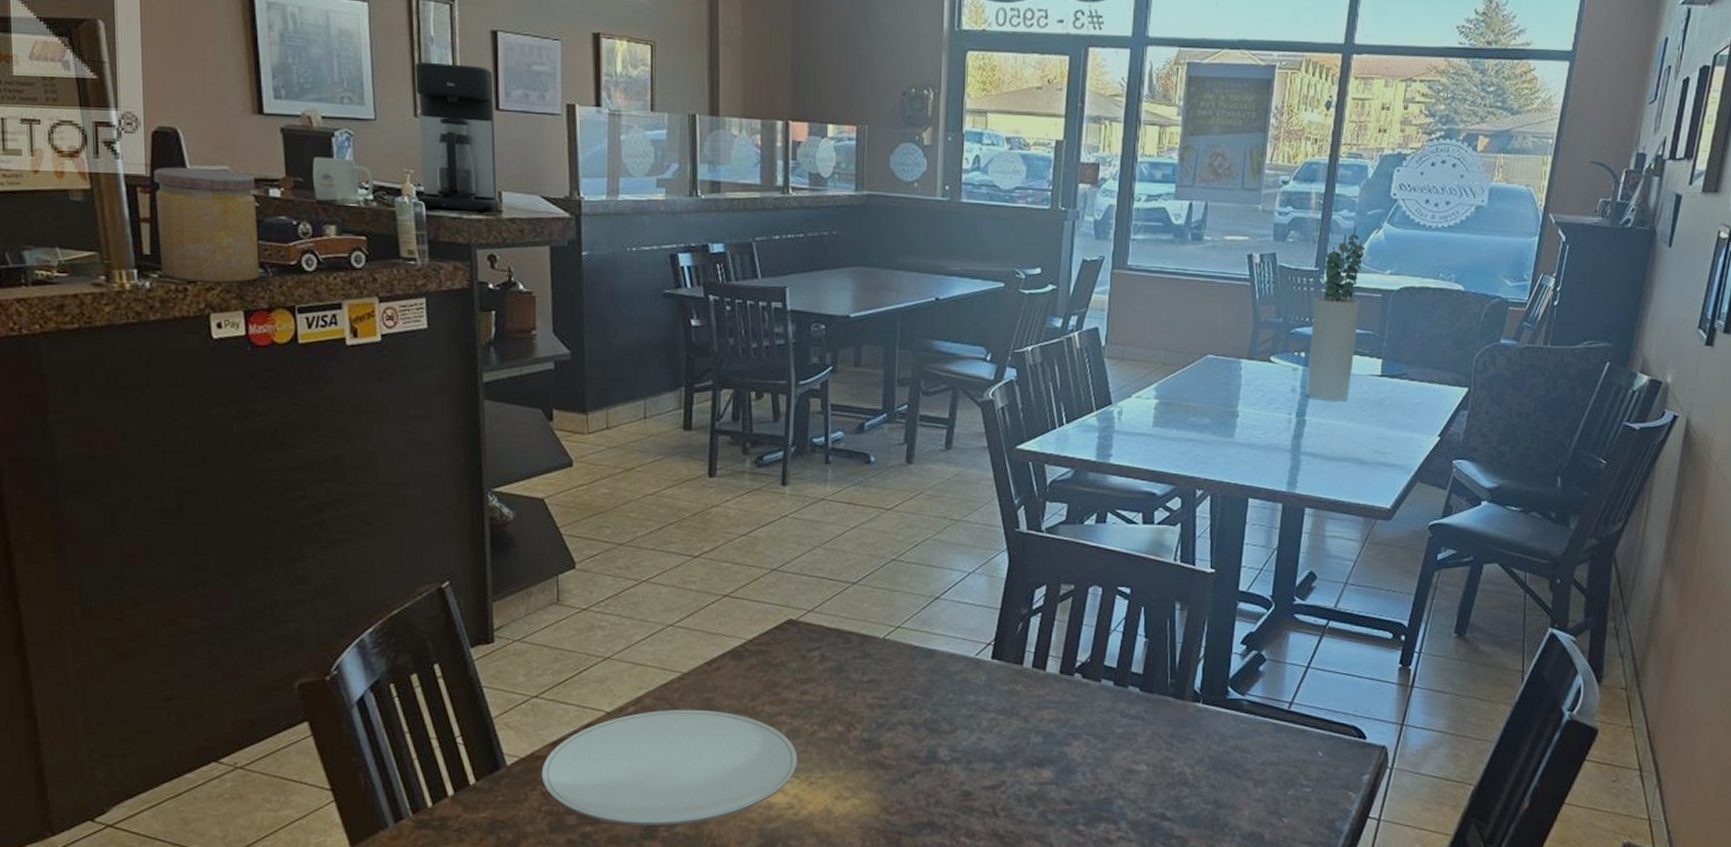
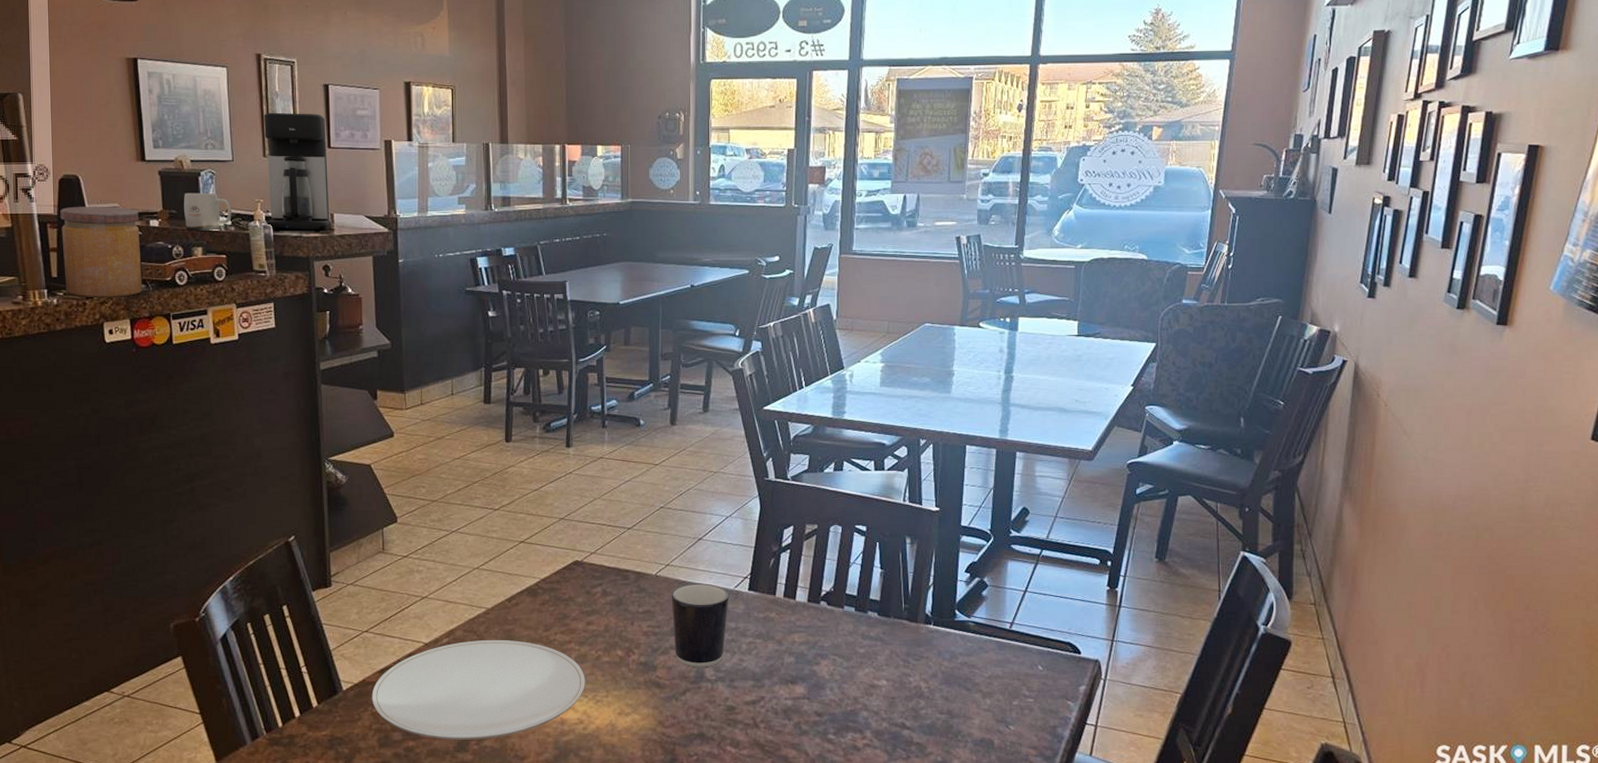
mug: none [901,649,968,747] -> present [671,583,729,668]
vase: present [1305,226,1366,402] -> none [1012,209,1059,360]

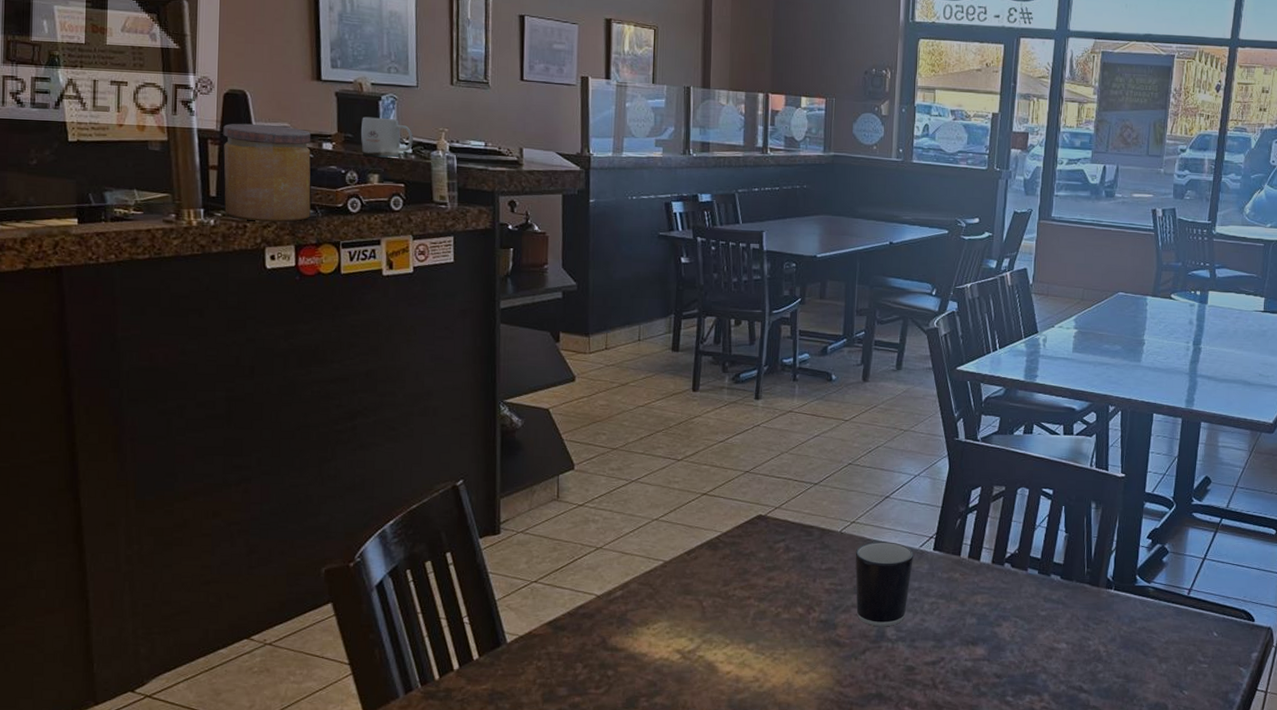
coffee maker: present [264,112,331,233] -> none [450,39,520,167]
plate: present [372,639,585,740] -> none [537,593,763,697]

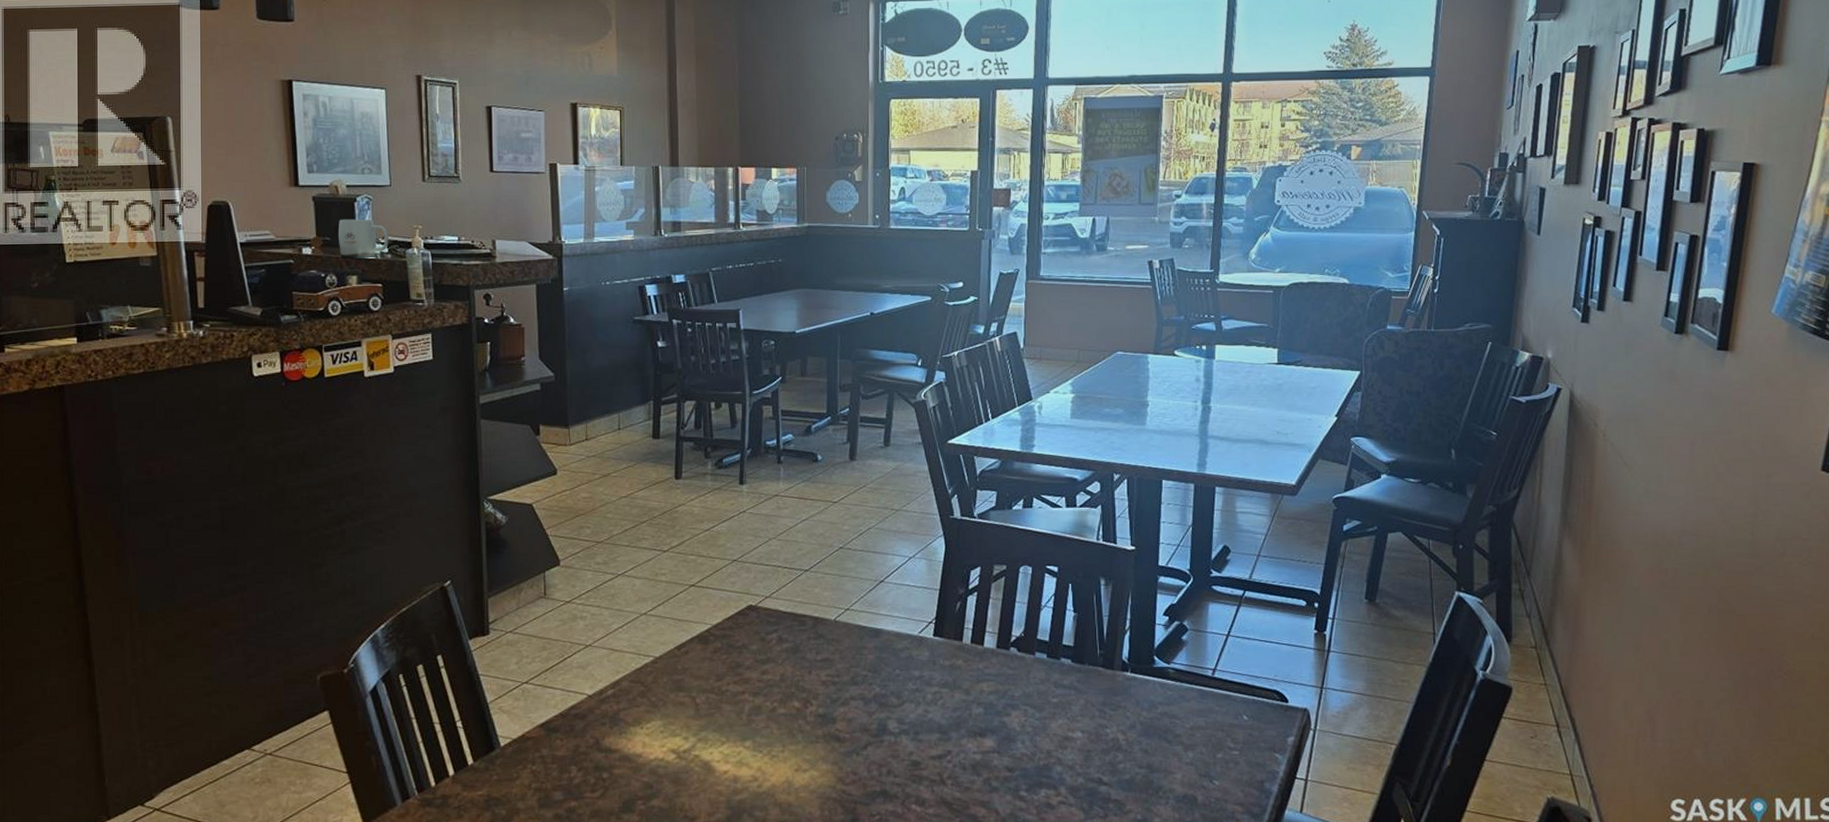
jar: present [223,123,311,223] -> none [208,233,293,330]
mug: present [855,541,913,627] -> none [851,629,913,720]

